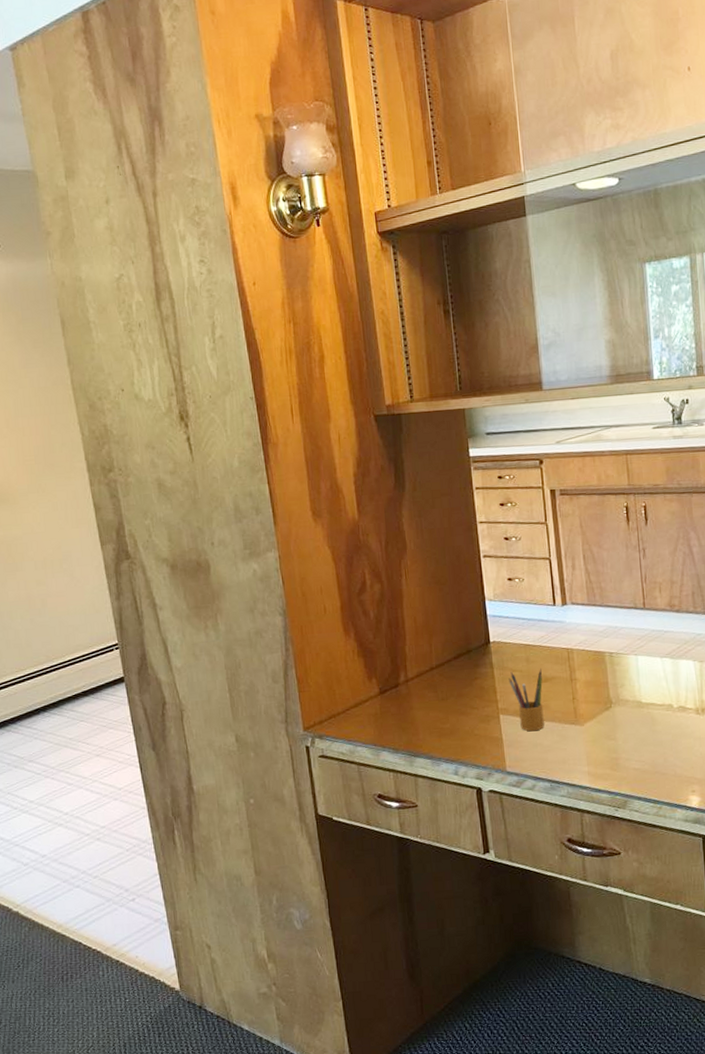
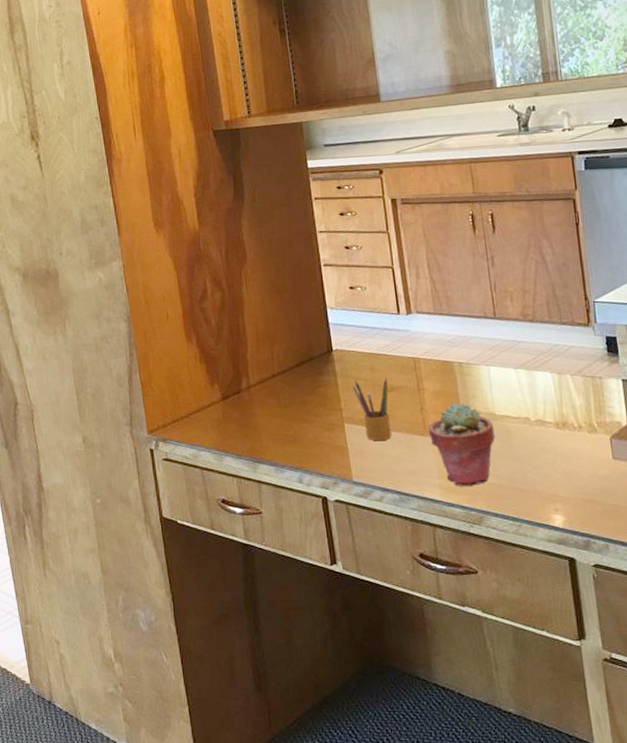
potted succulent: none [579,692,641,773] -> present [428,403,495,486]

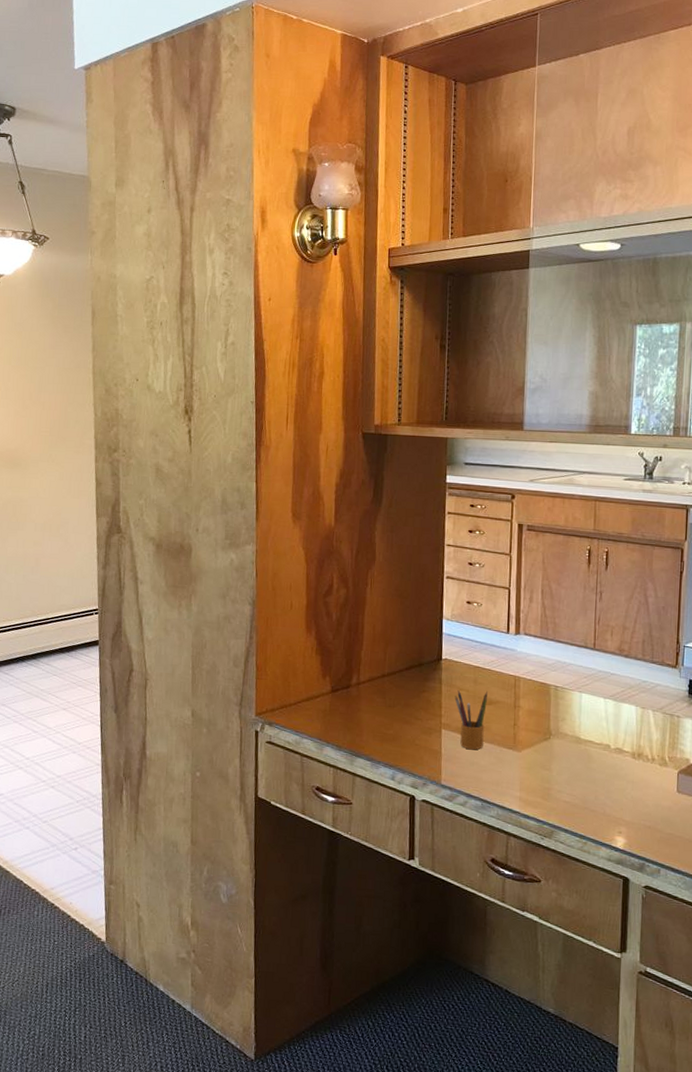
potted succulent: present [428,403,495,486] -> none [517,723,577,802]

